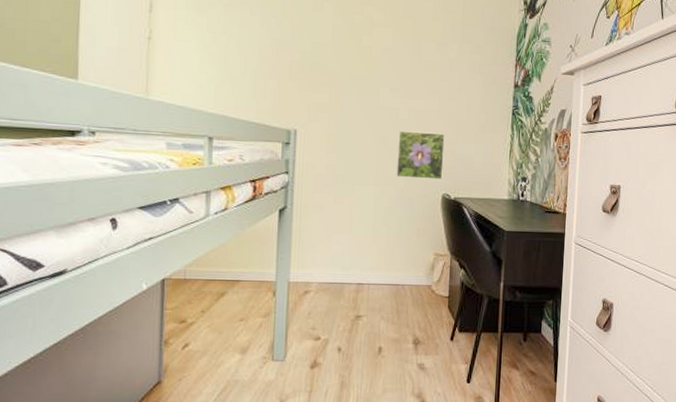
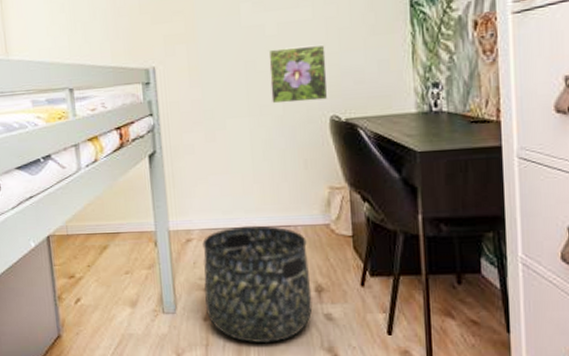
basket: none [313,282,411,389] -> present [202,225,312,342]

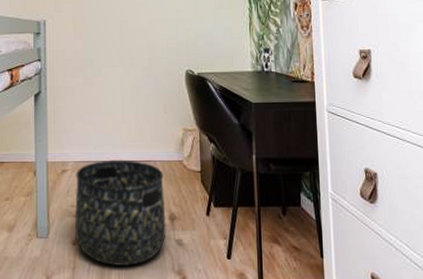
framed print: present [268,44,328,104] -> none [139,12,185,57]

